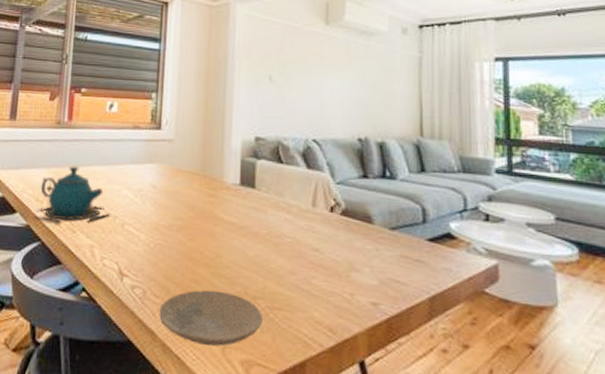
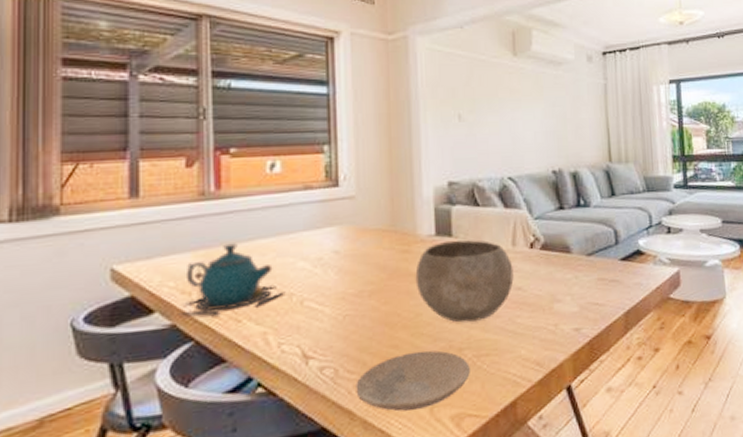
bowl: none [218,192,312,274] -> present [415,239,514,323]

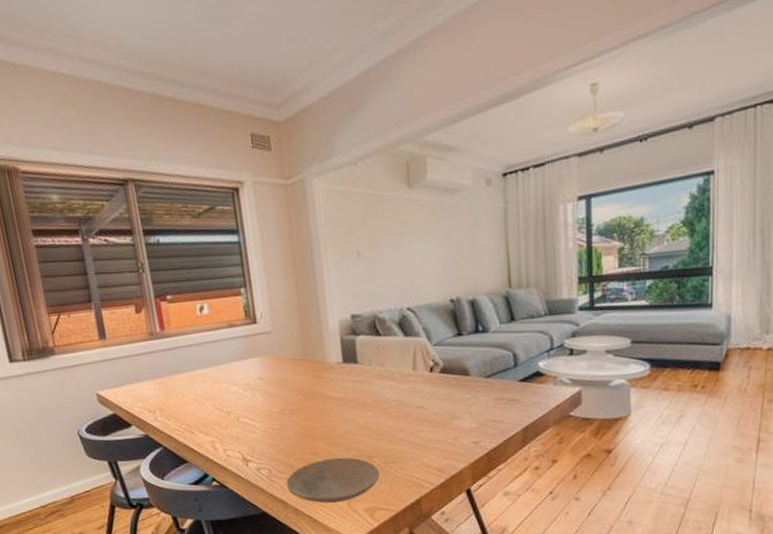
teapot: present [178,243,286,316] -> none [149,373,225,429]
bowl: present [415,239,514,323] -> none [327,366,416,436]

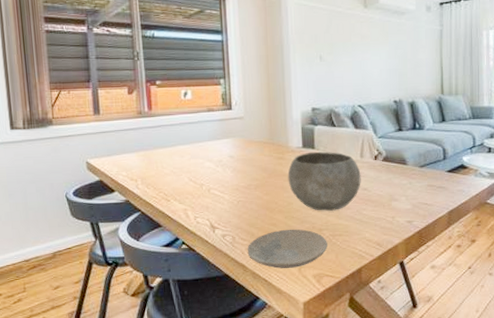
bowl: none [327,366,416,436] -> present [287,151,361,211]

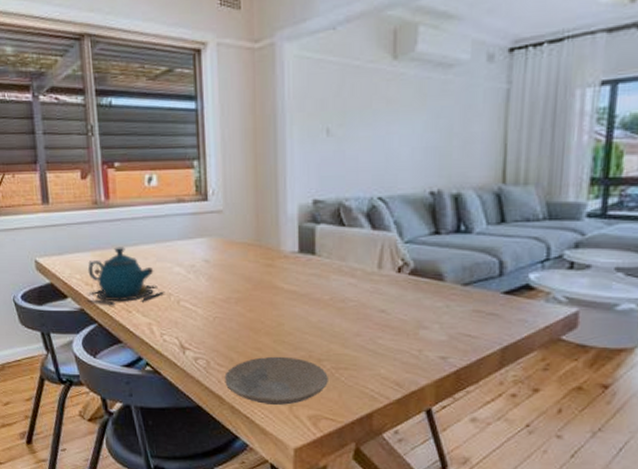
teapot: none [130,148,198,196] -> present [85,247,165,305]
bowl: present [287,151,361,211] -> none [278,258,378,337]

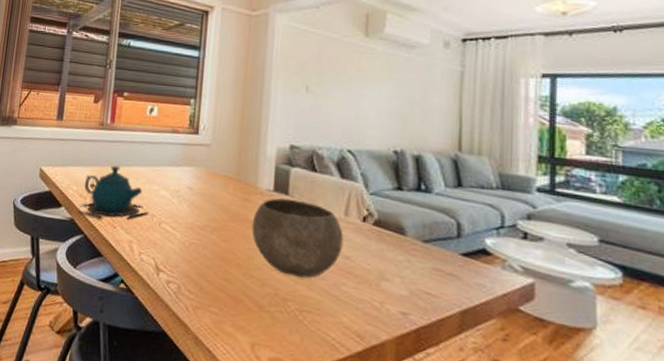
plate: present [224,356,328,406] -> none [192,289,292,344]
bowl: none [278,258,378,337] -> present [251,198,344,279]

